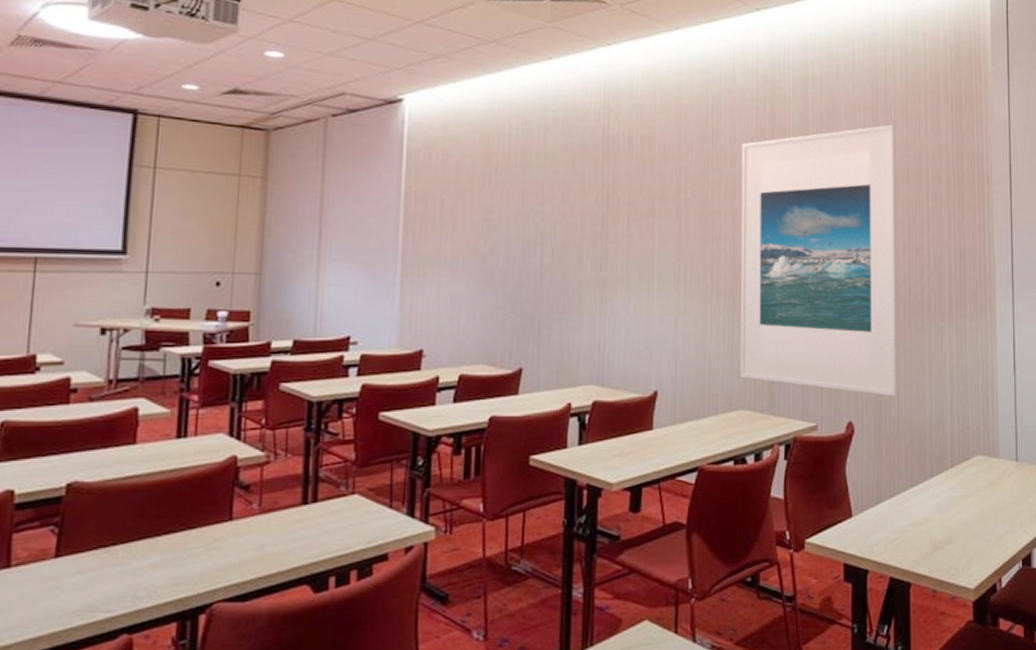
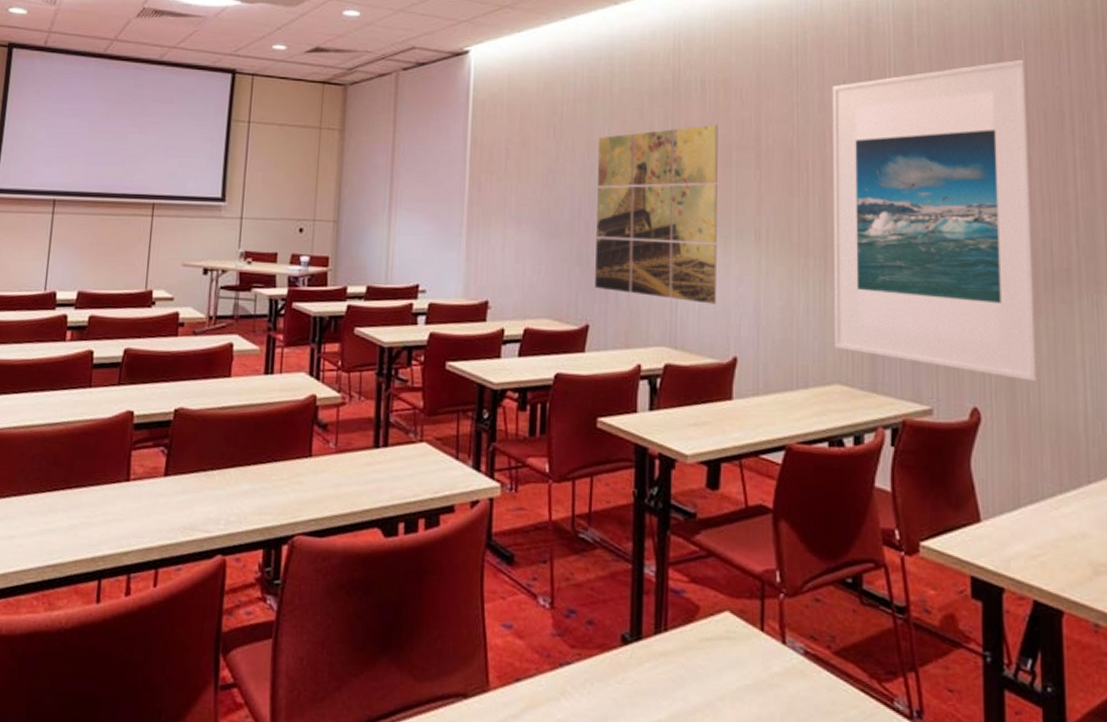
wall art: none [528,177,643,344] -> present [595,125,718,304]

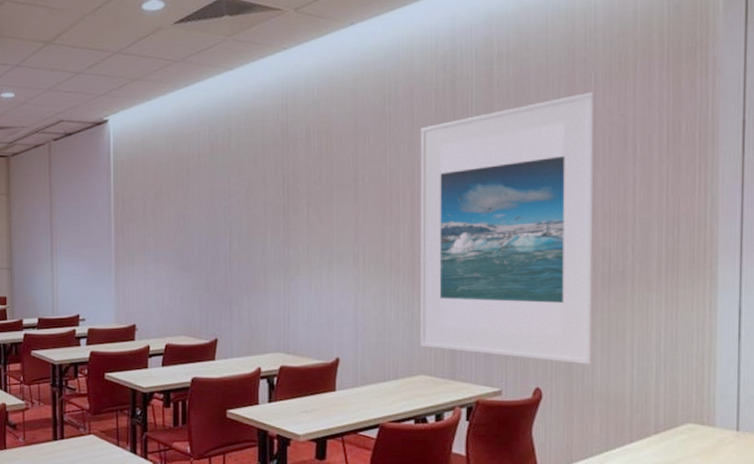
wall art: present [595,125,718,304] -> none [219,168,321,317]

